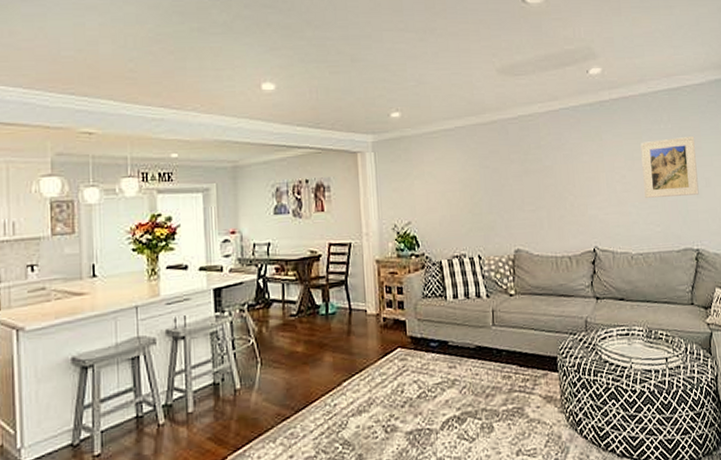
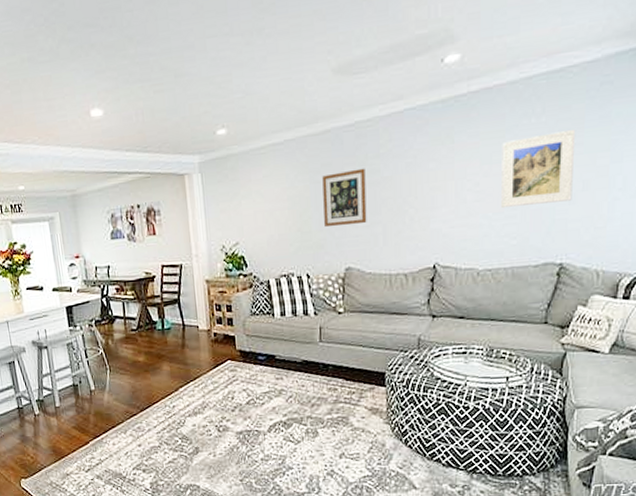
wall art: none [491,157,533,210] -> present [322,168,367,227]

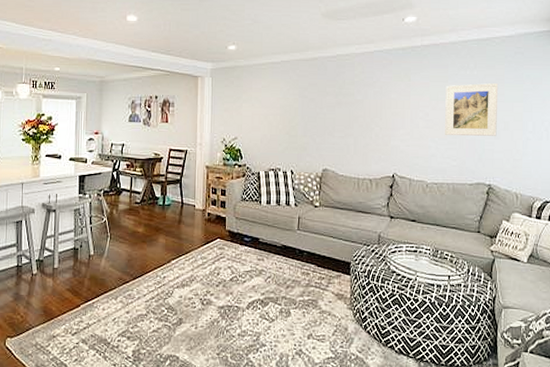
wall art: present [322,168,367,227] -> none [308,91,343,134]

